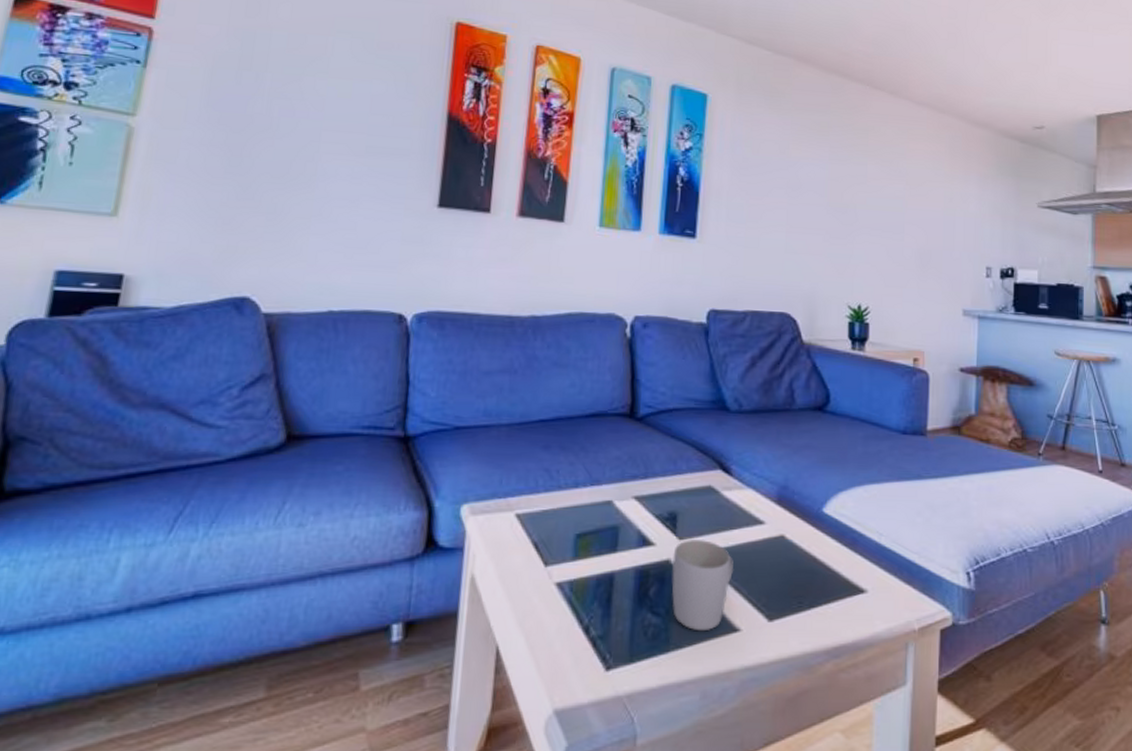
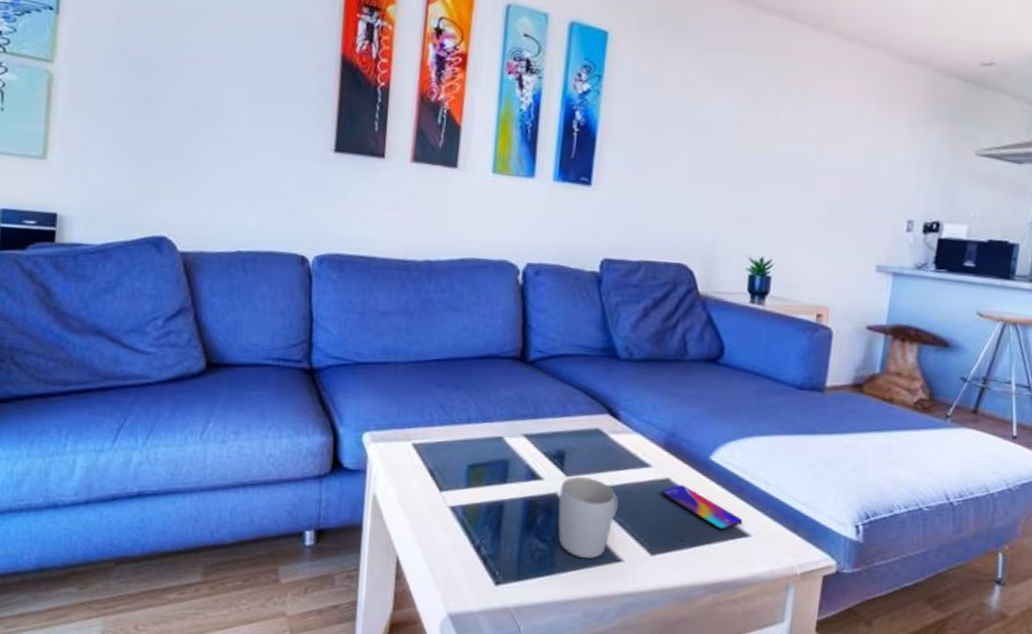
smartphone: none [776,541,859,588] -> present [661,485,743,531]

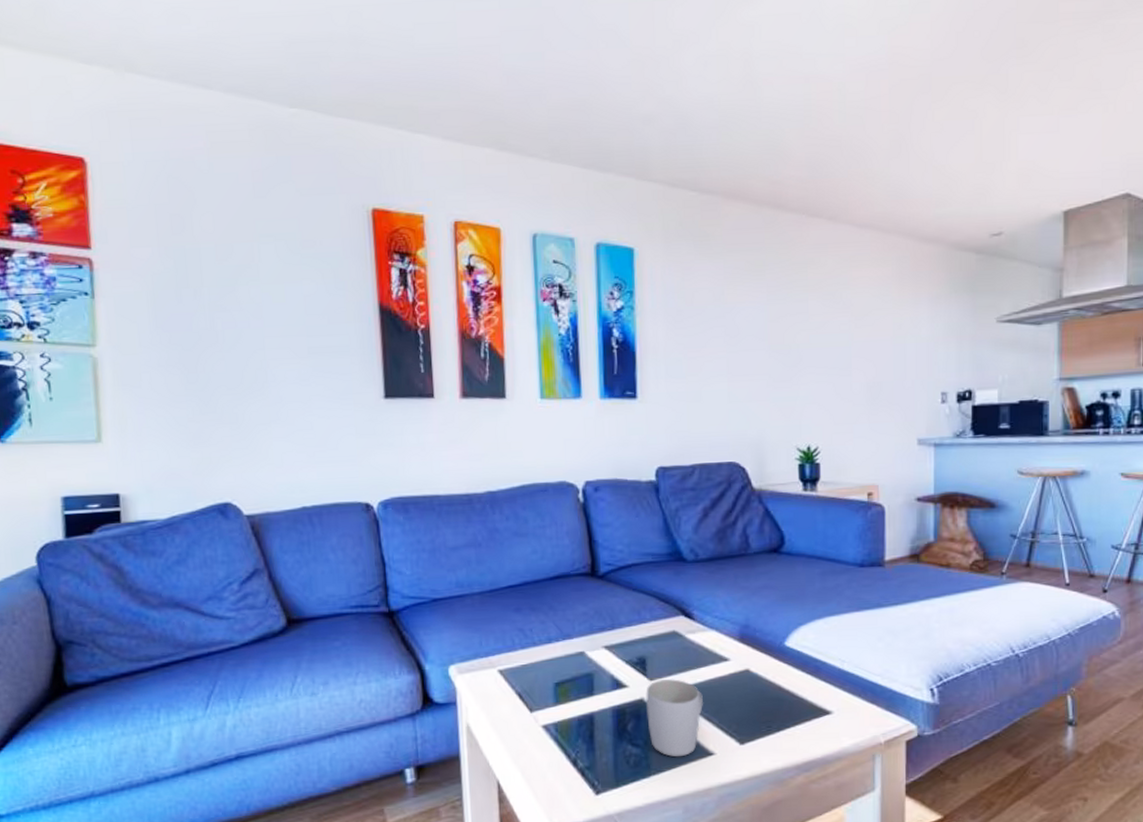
smartphone: present [661,485,743,531] -> none [743,673,824,712]

